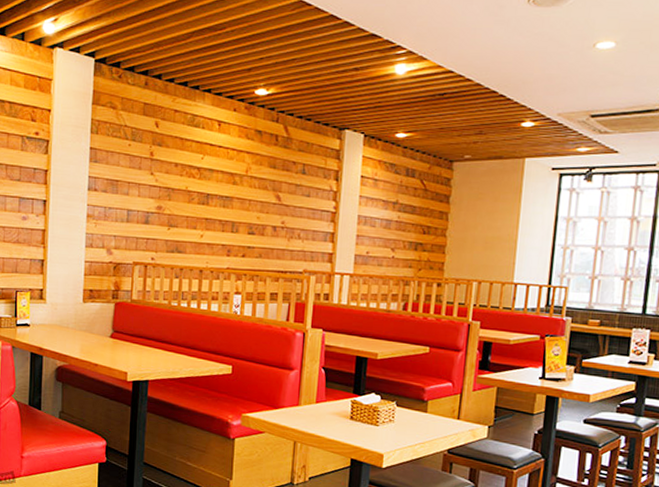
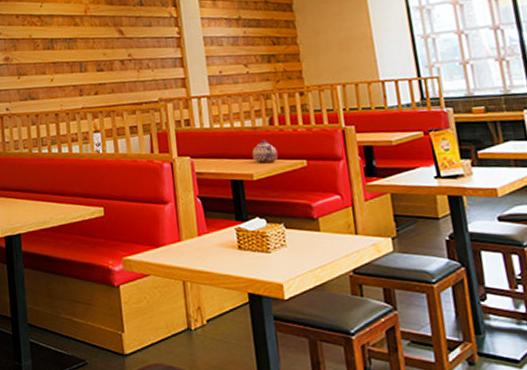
teapot: none [381,323,405,347] -> present [252,139,278,165]

